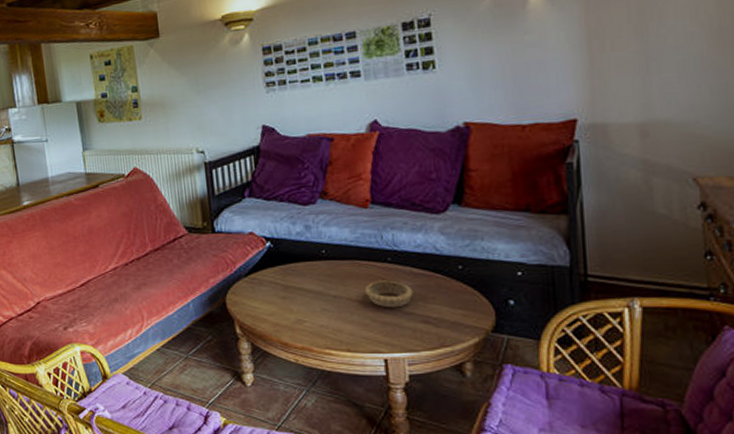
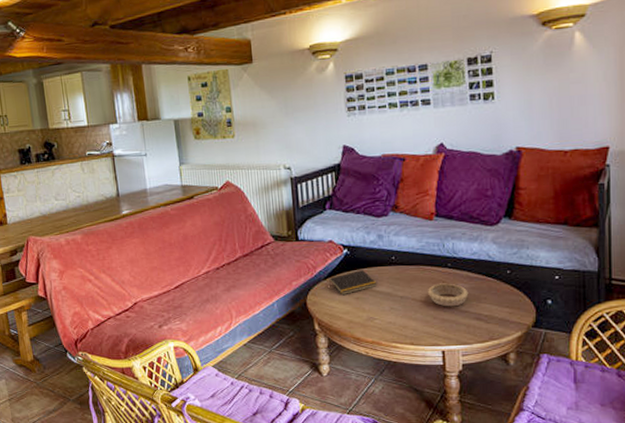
notepad: none [250,265,306,295] -> present [329,270,377,296]

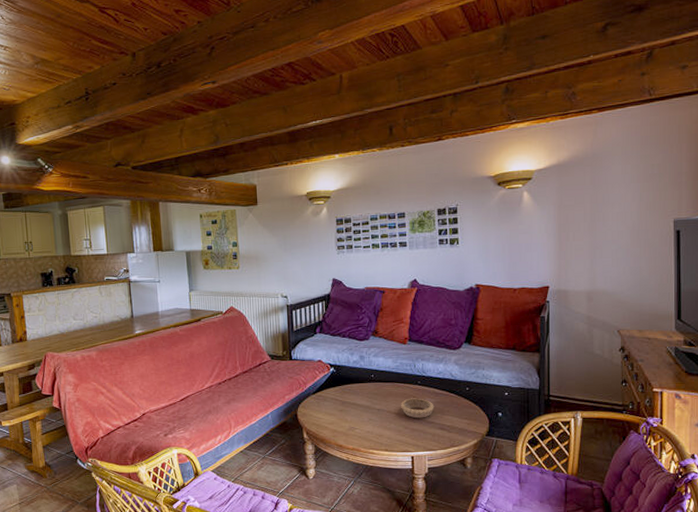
notepad: present [329,270,377,296] -> none [317,386,359,408]

